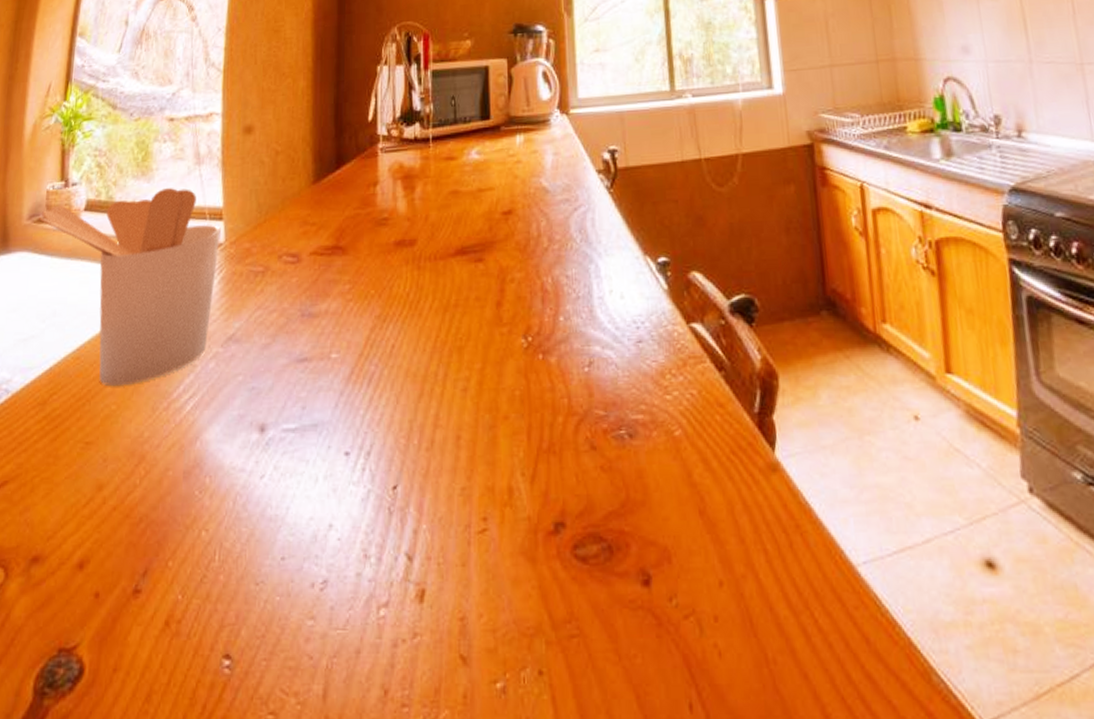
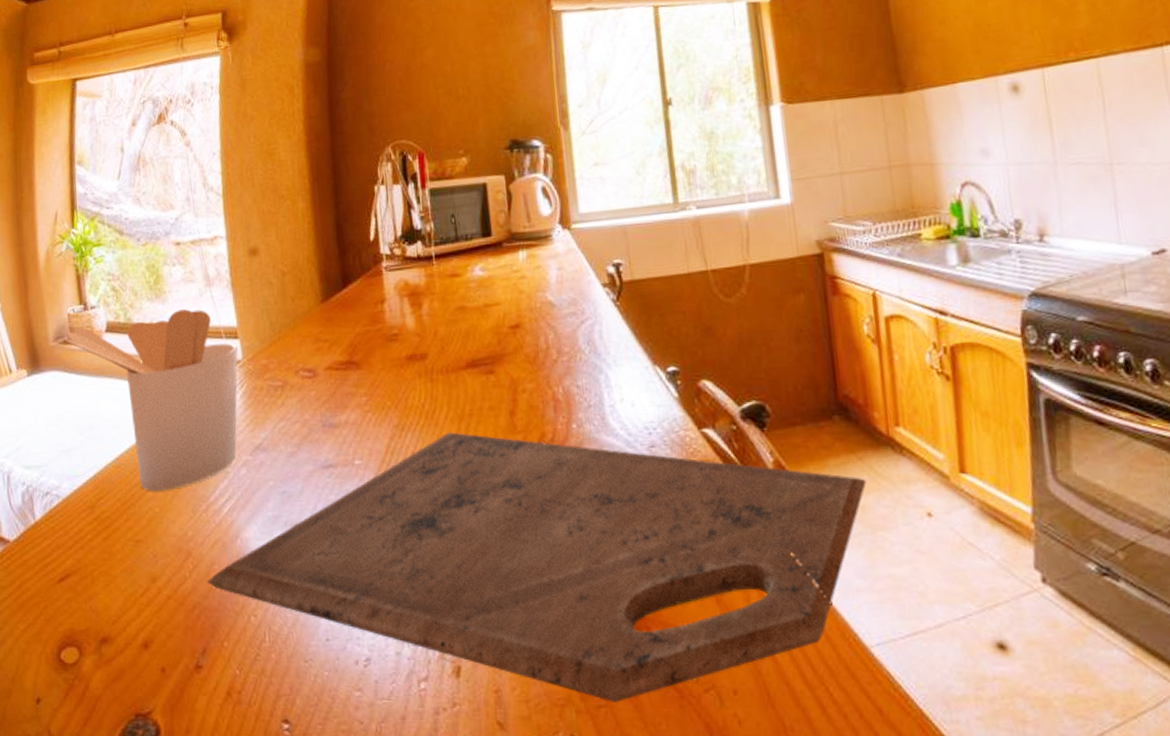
cutting board: none [158,324,854,631] -> present [206,432,867,702]

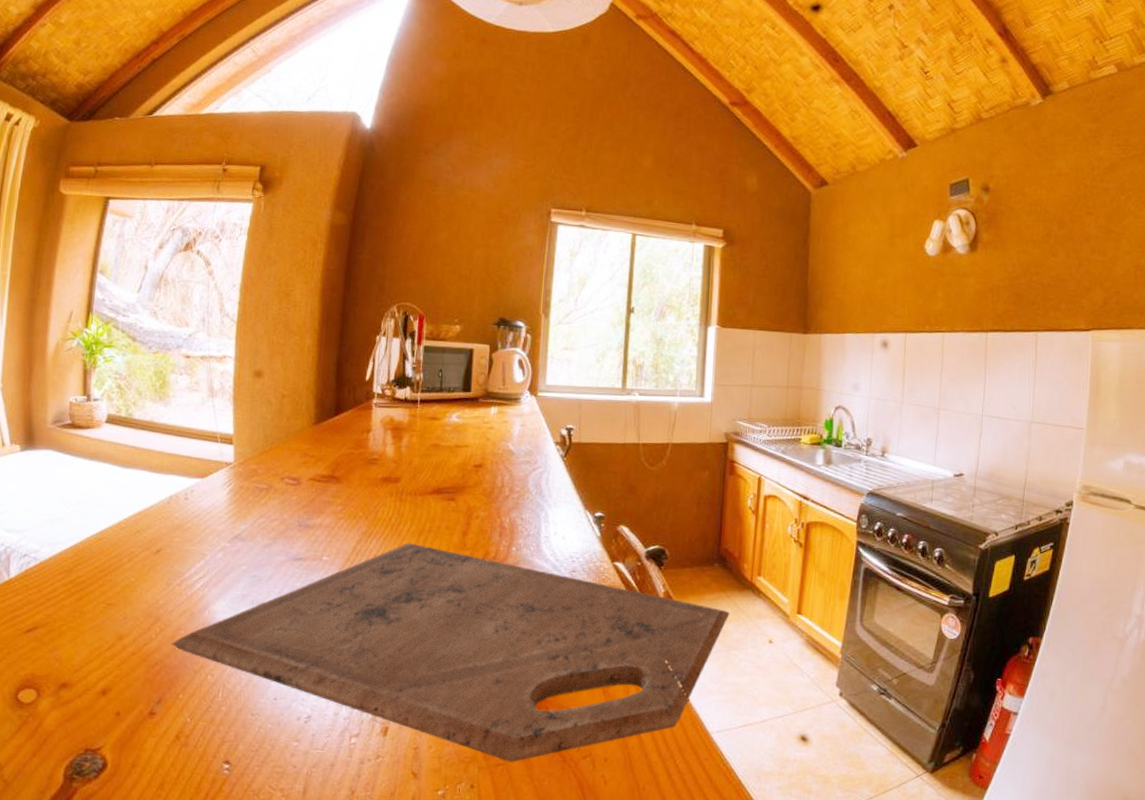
utensil holder: present [63,309,238,491] -> none [62,413,231,564]

